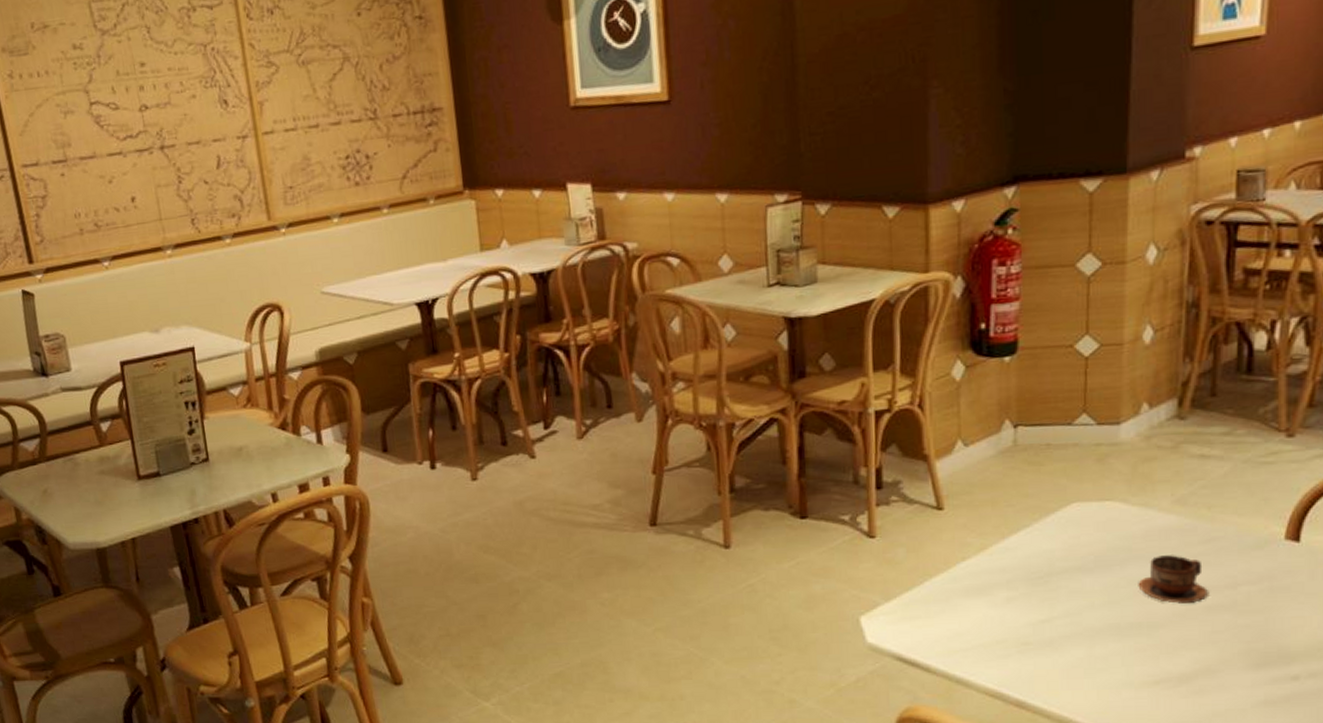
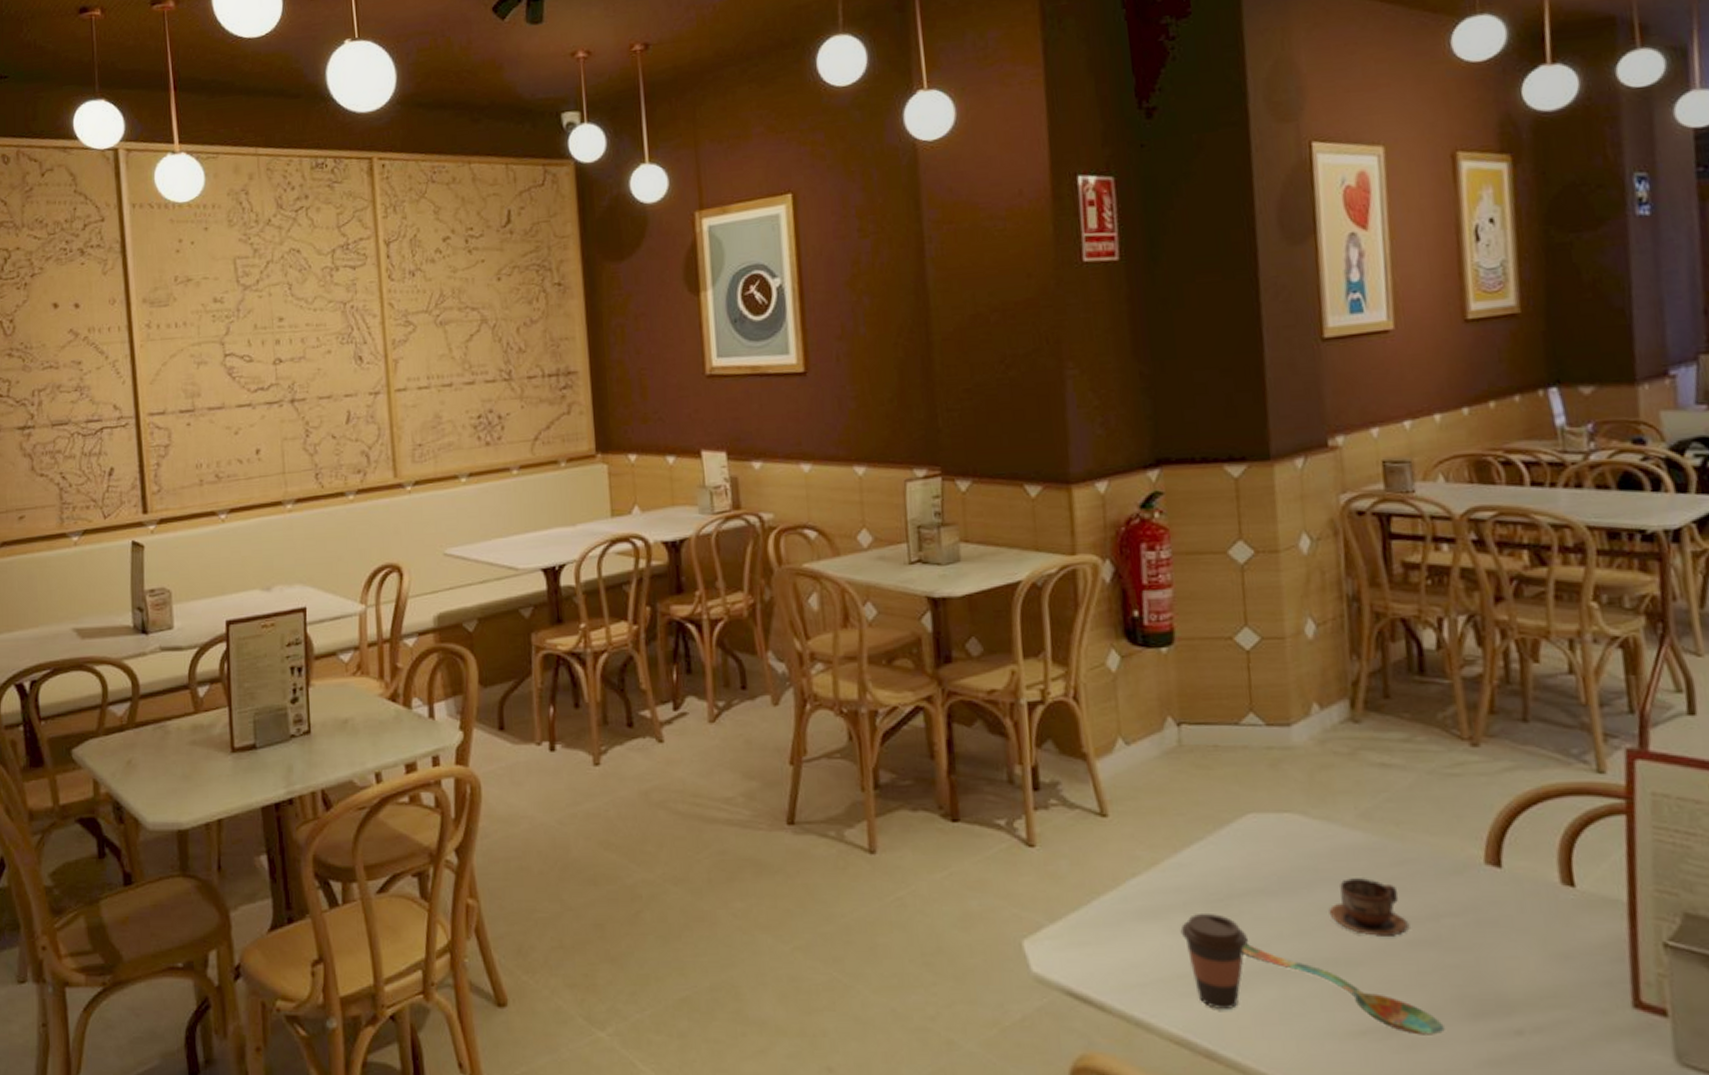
coffee cup: none [1002,588,1063,667] -> present [1180,912,1249,1009]
spoon: none [1056,613,1229,683] -> present [1241,944,1445,1035]

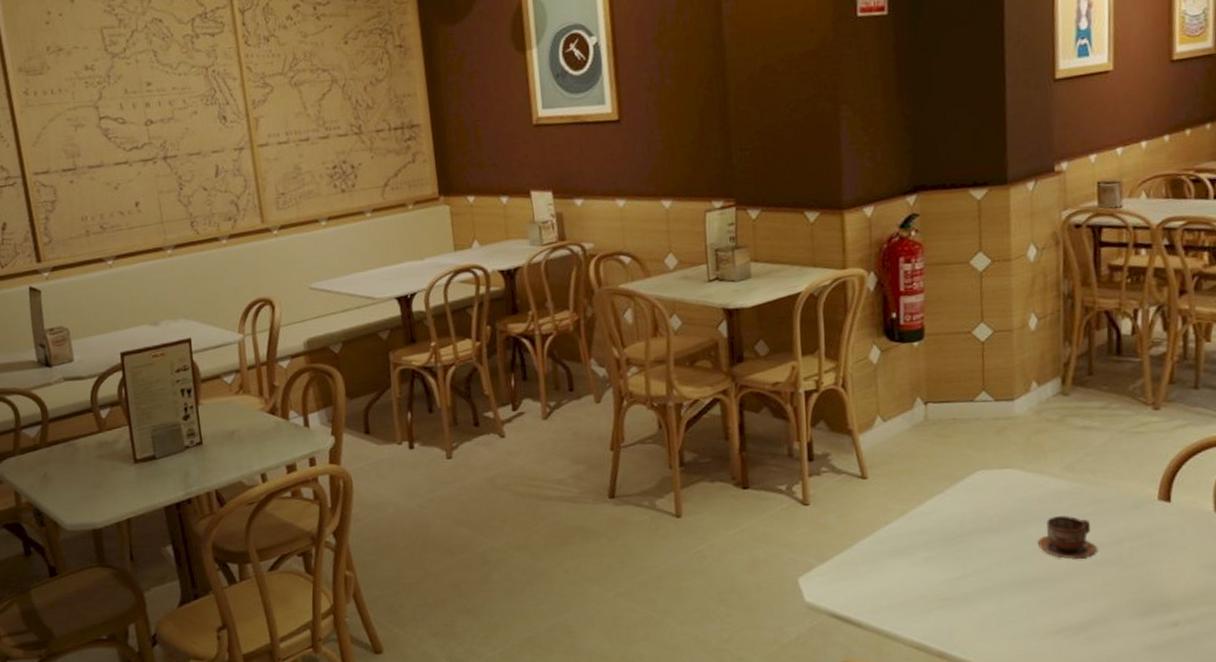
coffee cup: present [1180,912,1249,1009] -> none [922,548,975,621]
spoon: present [1241,944,1445,1035] -> none [969,571,1120,631]

